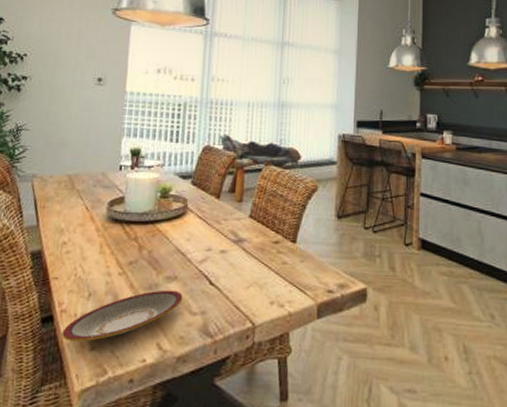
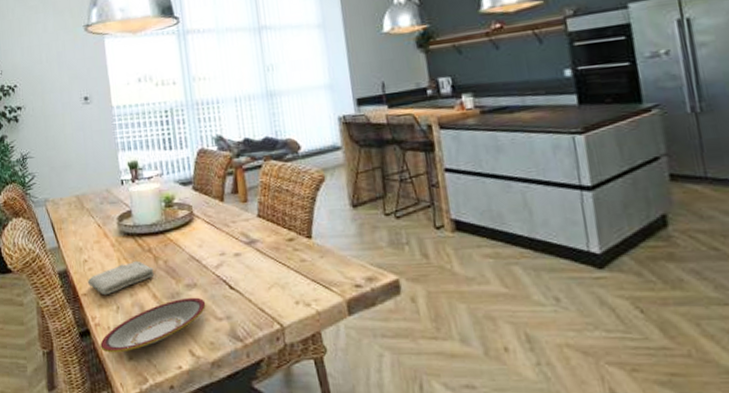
washcloth: none [61,248,137,281] -> present [87,260,155,296]

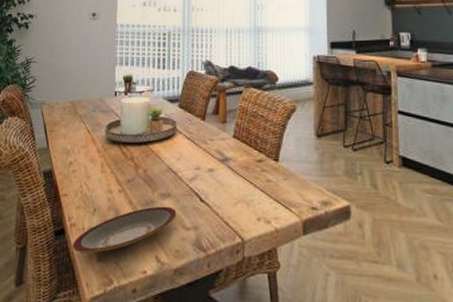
washcloth: present [87,260,155,296] -> none [69,167,134,198]

